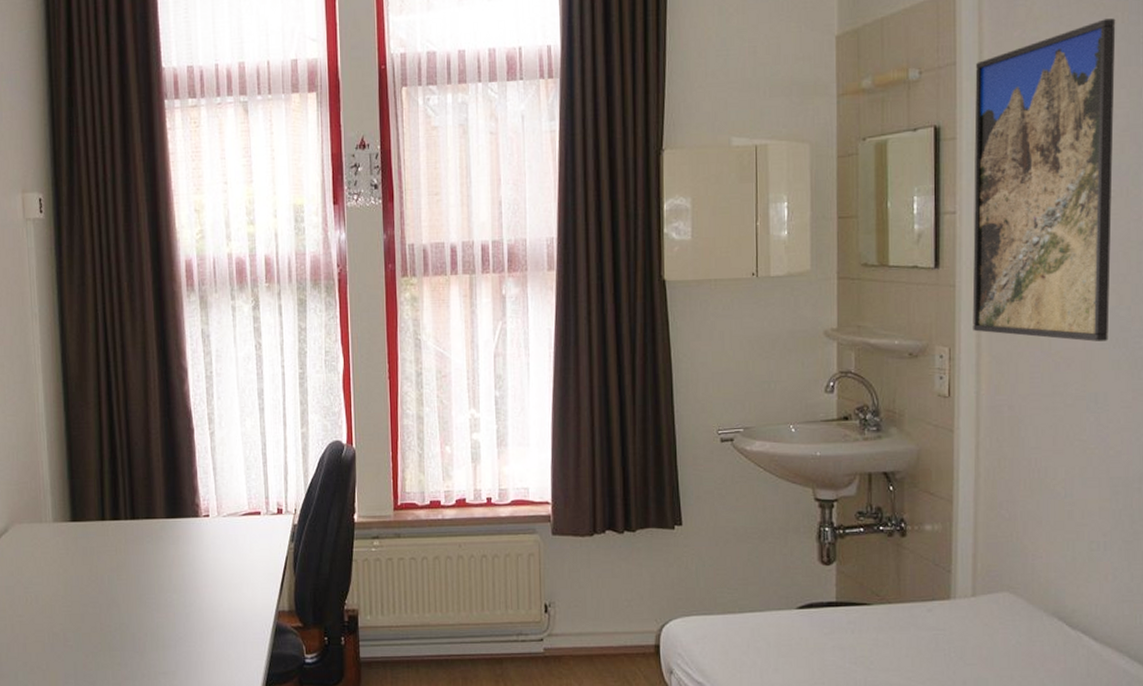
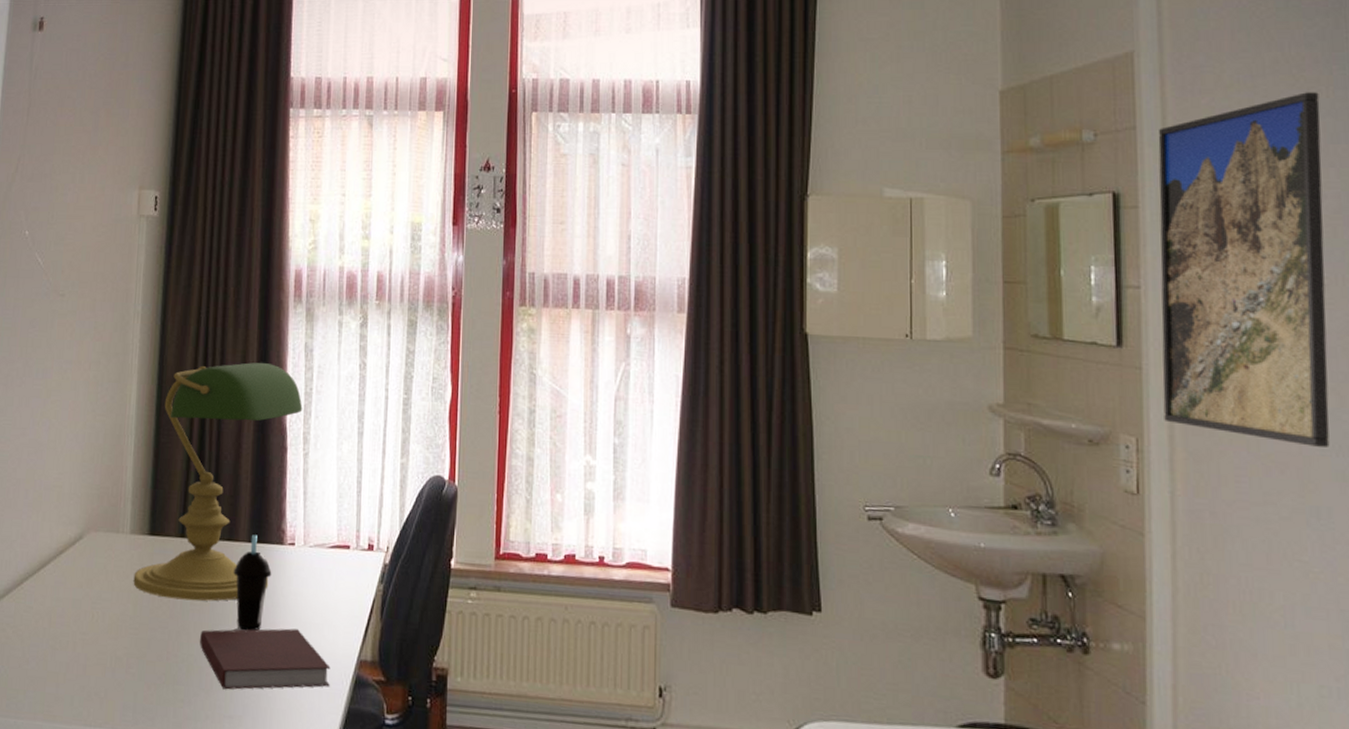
desk lamp: none [61,352,205,576] -> present [133,362,303,601]
notebook: none [130,590,253,650] -> present [200,628,331,690]
cup: none [154,511,190,597] -> present [233,534,272,631]

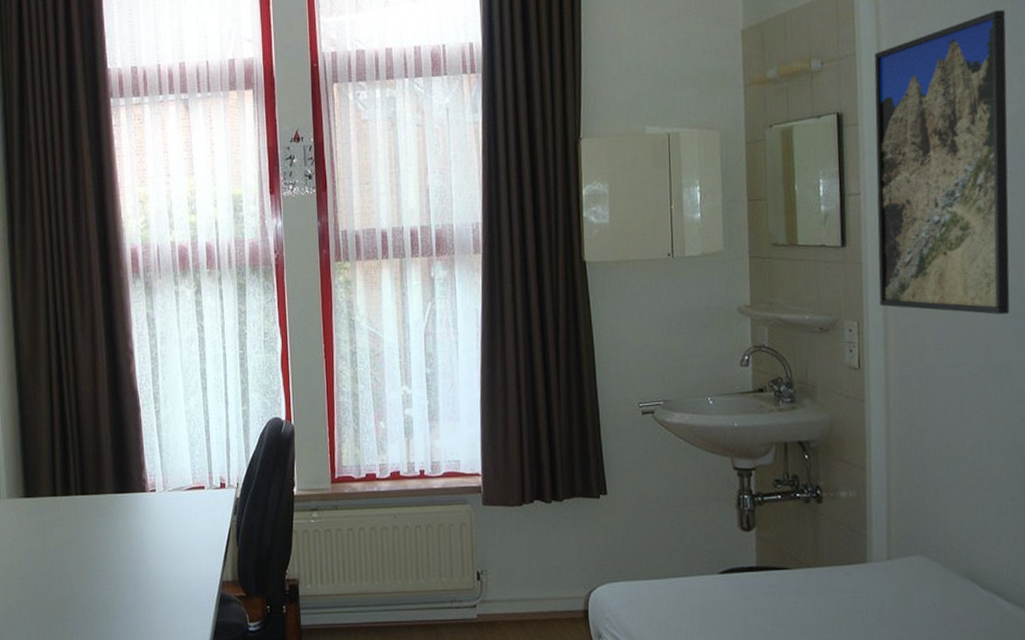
desk lamp: present [133,362,303,601] -> none [15,335,151,550]
notebook: present [200,628,331,690] -> none [80,562,198,620]
cup: present [233,534,272,631] -> none [104,486,138,569]

